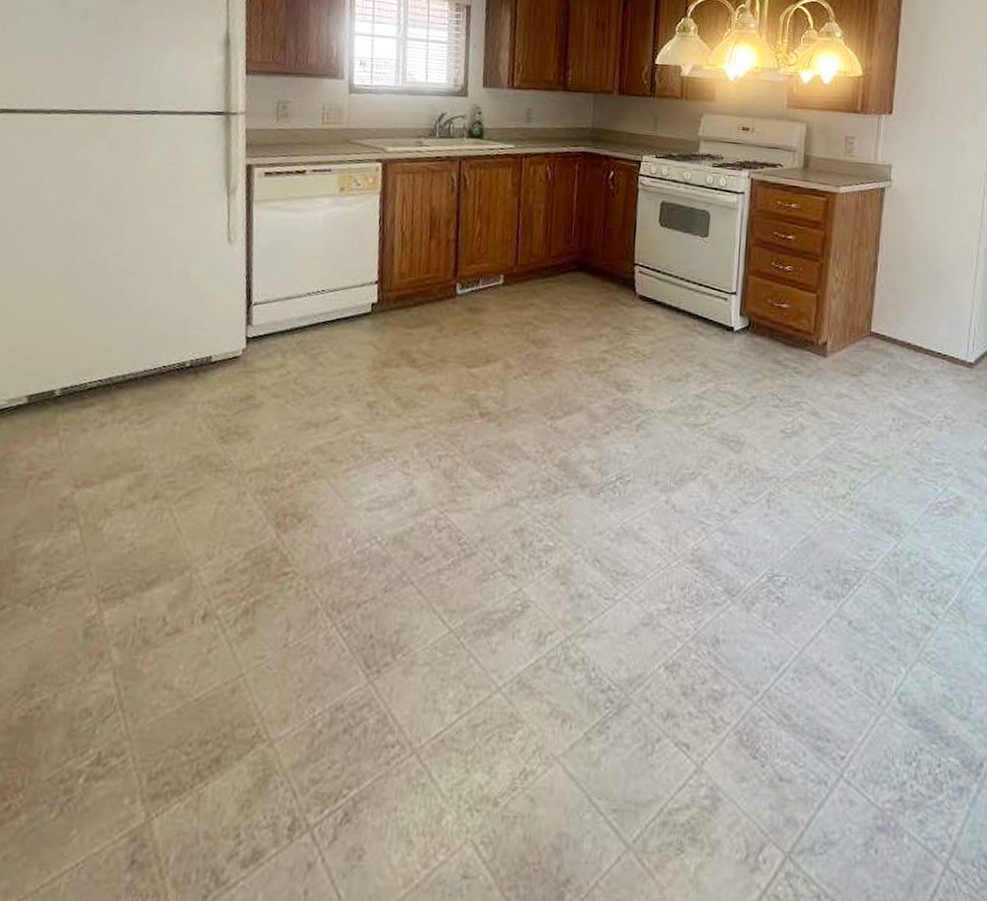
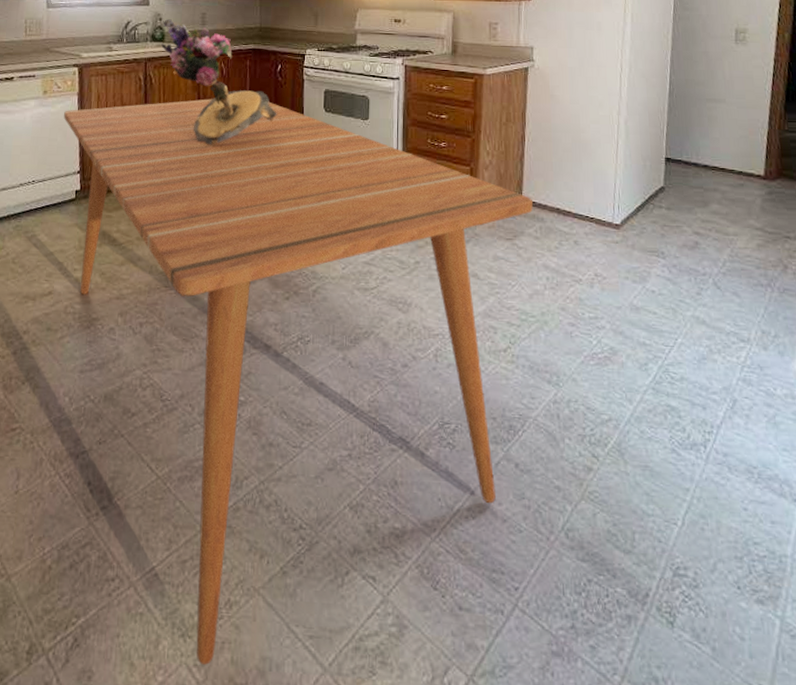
dining table: none [362,205,882,842] -> present [64,99,533,665]
bouquet: none [479,113,607,258] -> present [161,19,277,145]

